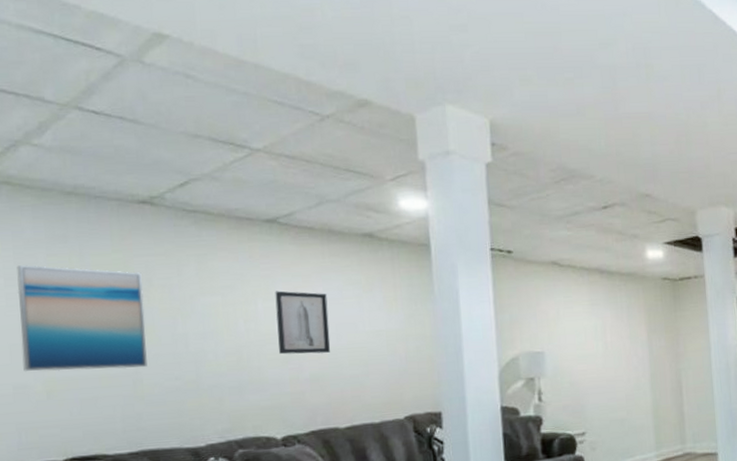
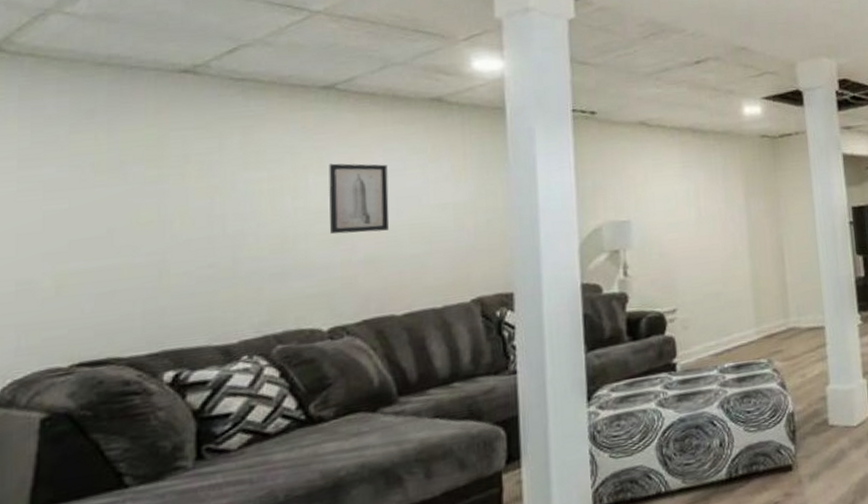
wall art: present [17,265,147,372] -> none [30,143,179,266]

